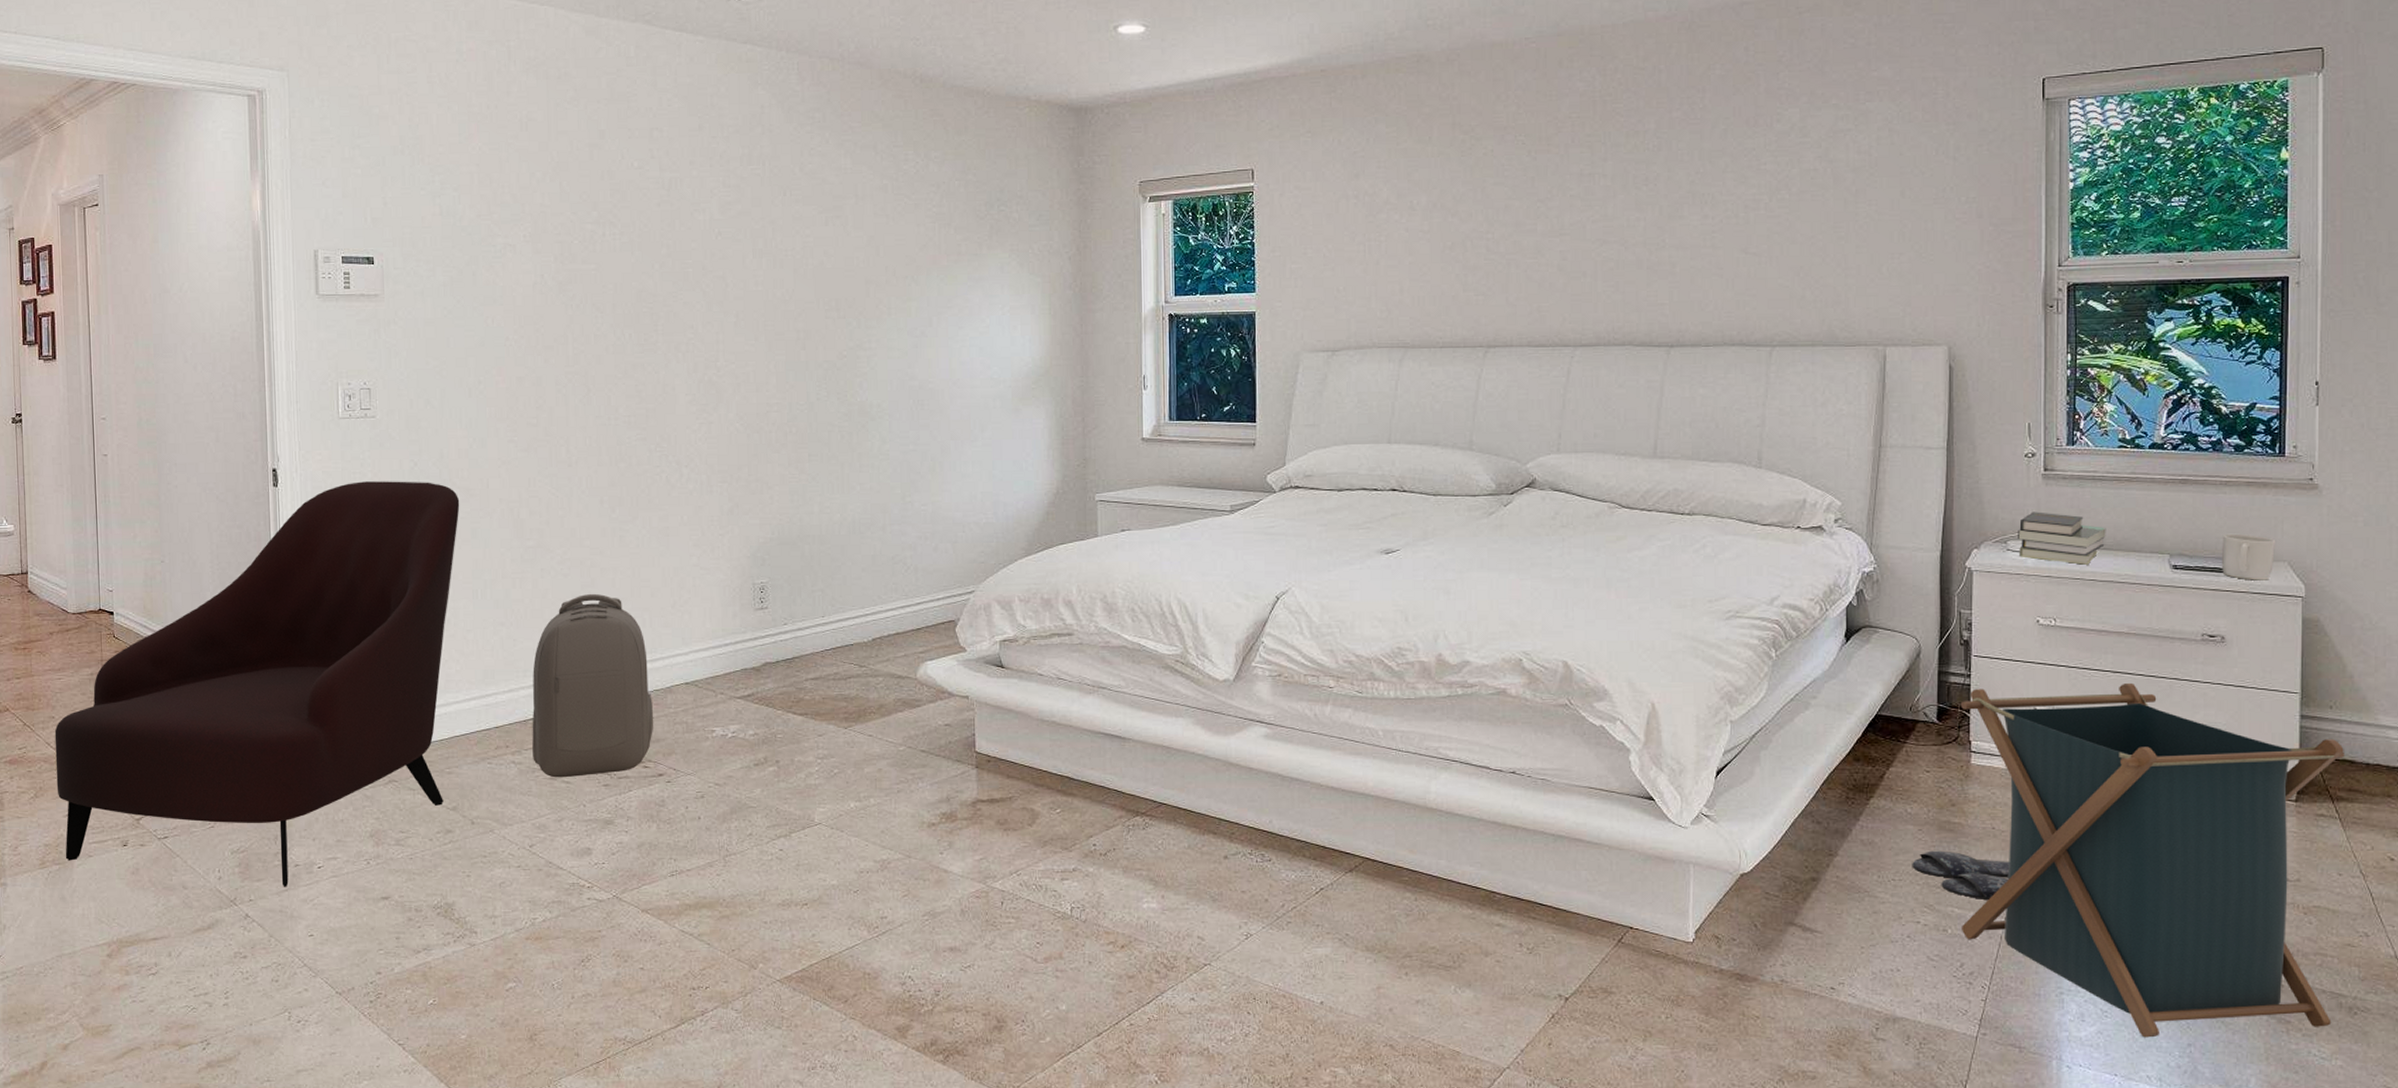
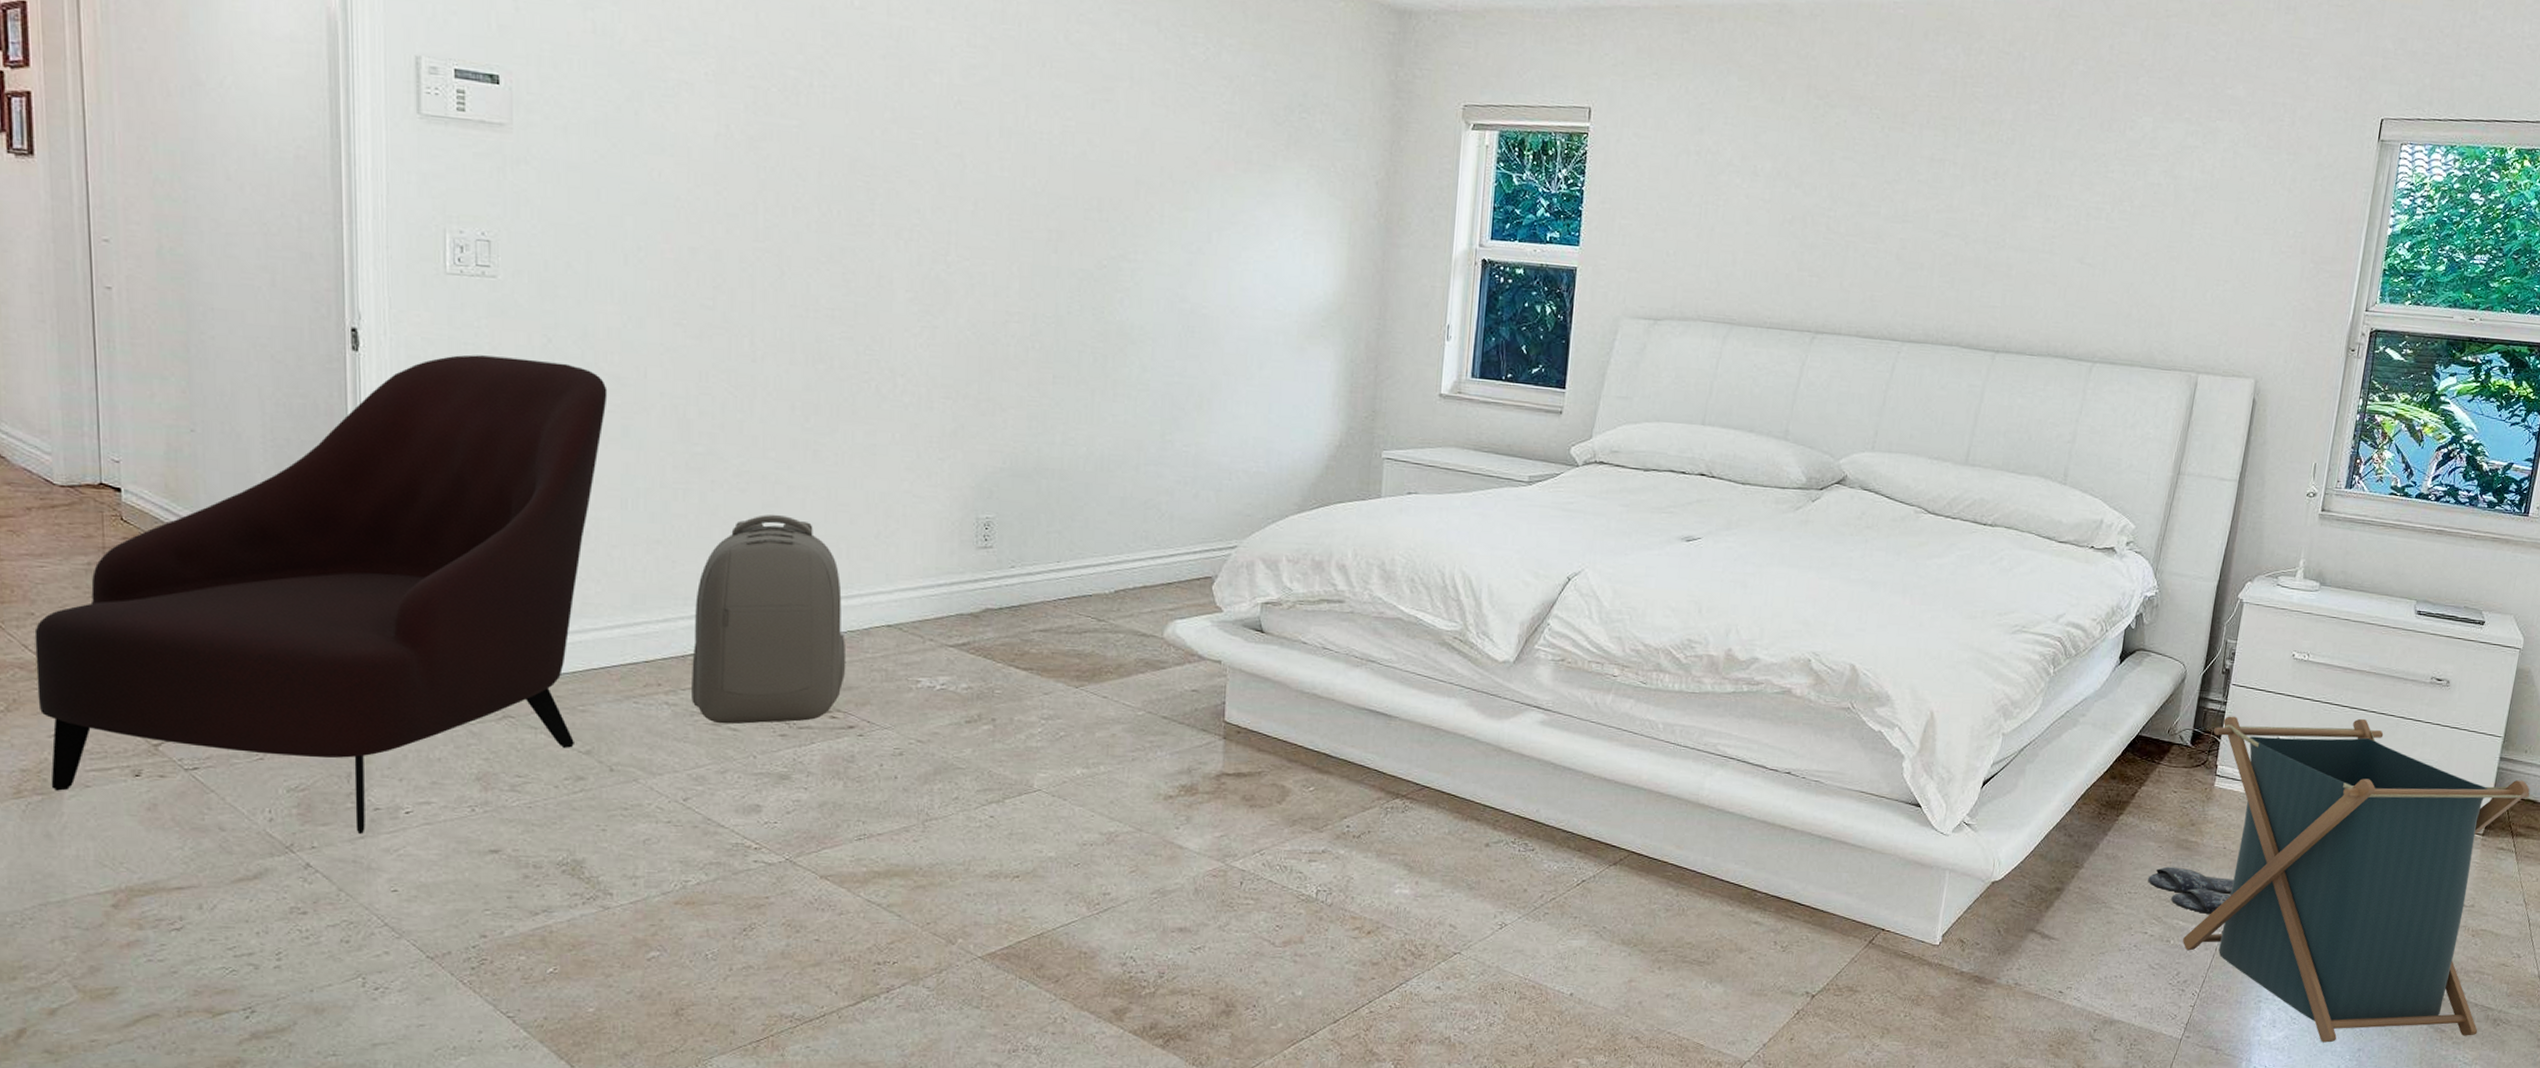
books: present [2018,511,2106,565] -> none [2287,550,2367,605]
mug: present [2221,533,2276,581] -> none [2457,584,2508,631]

